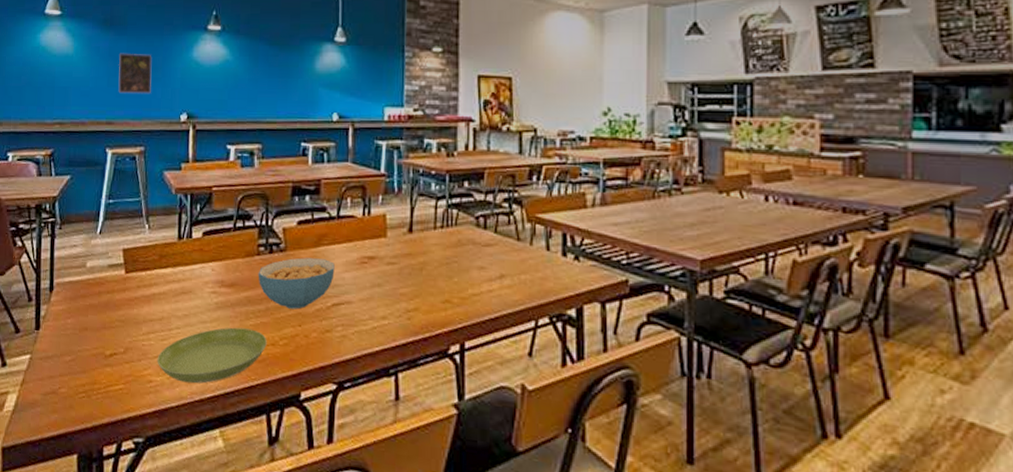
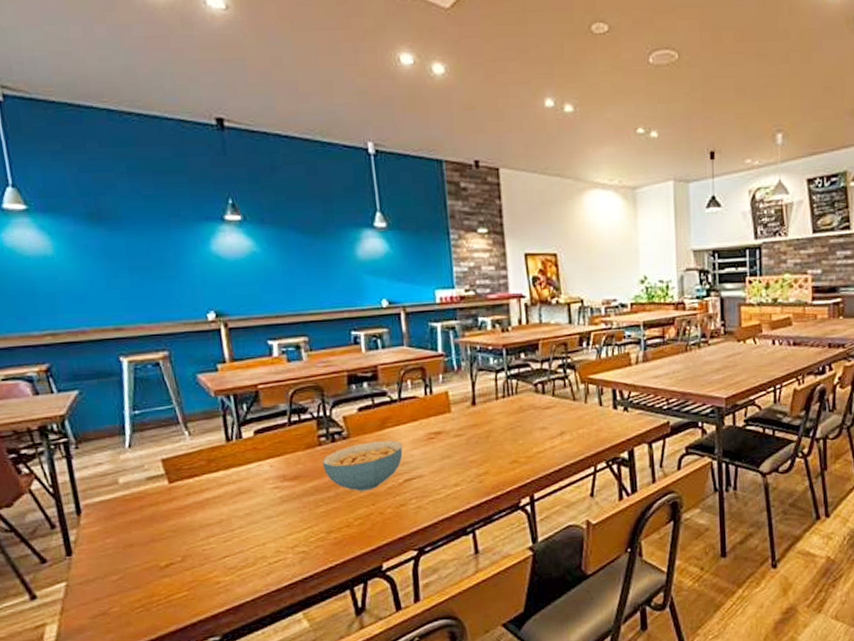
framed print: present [118,53,152,93] -> none [117,250,166,295]
saucer: present [157,327,267,384] -> none [221,515,341,577]

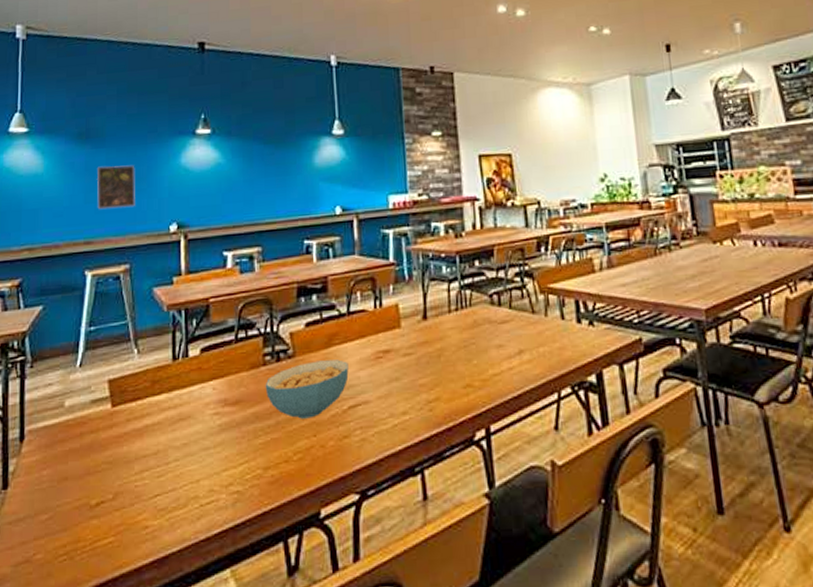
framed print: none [117,250,166,295] -> present [97,165,135,209]

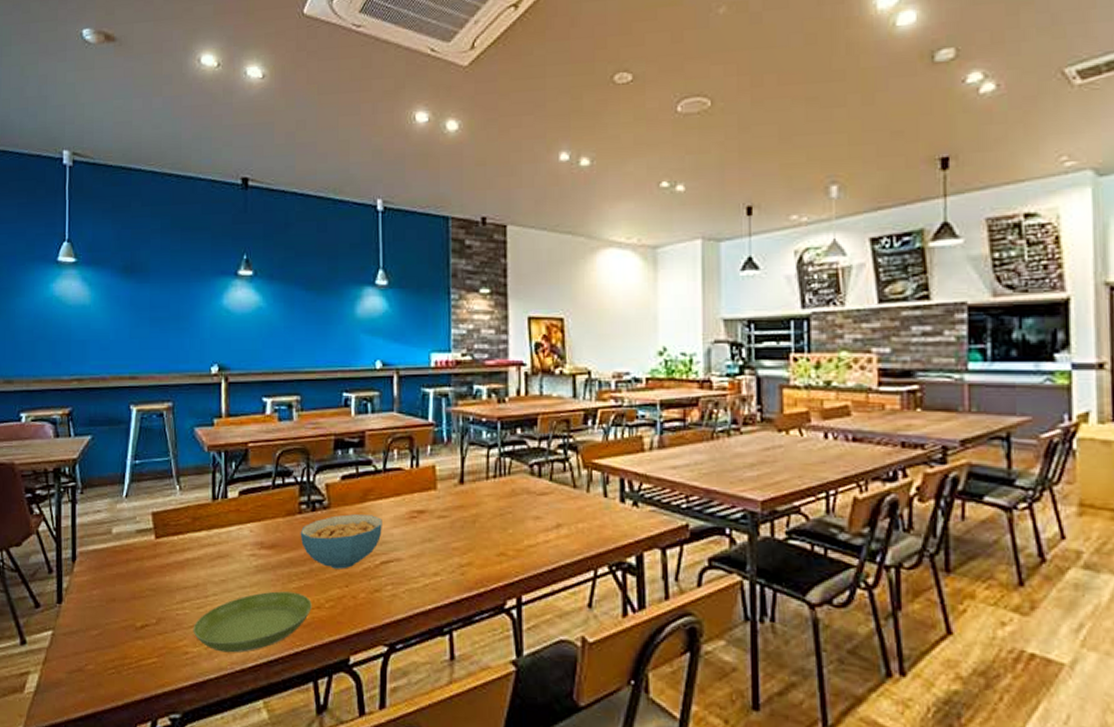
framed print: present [97,165,135,209] -> none [142,302,178,345]
saucer: none [153,448,279,522] -> present [193,591,312,653]

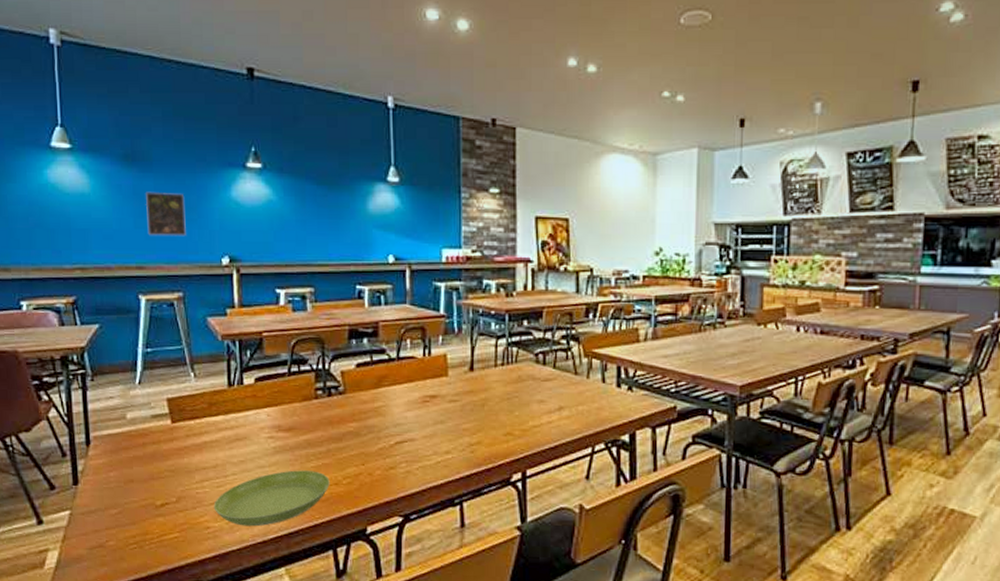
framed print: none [142,302,178,345] -> present [146,191,186,235]
cereal bowl: present [300,514,382,569] -> none [317,399,396,449]

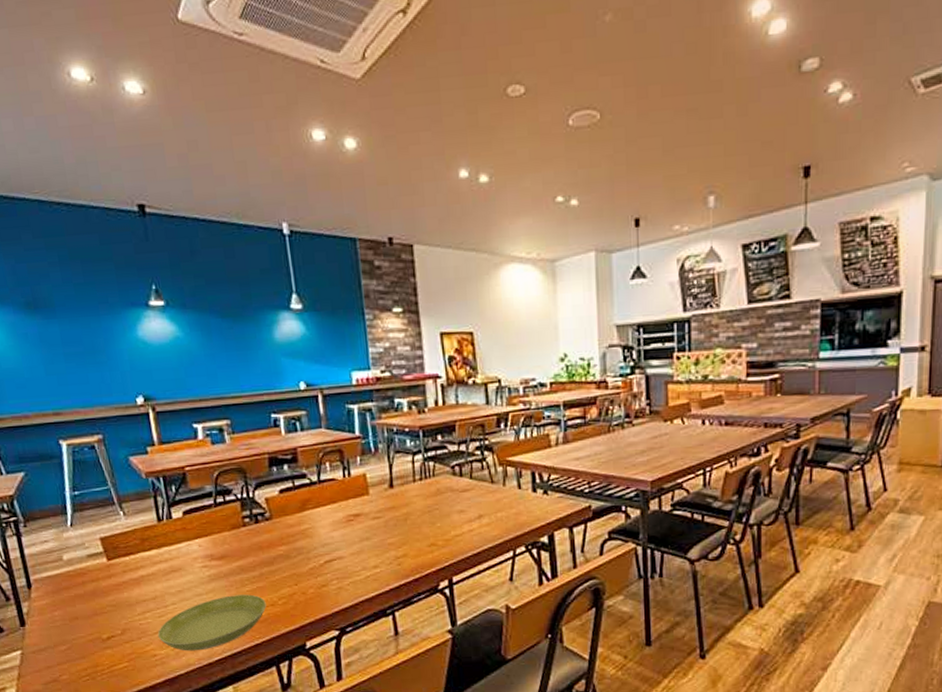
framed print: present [146,191,186,235] -> none [52,337,98,381]

